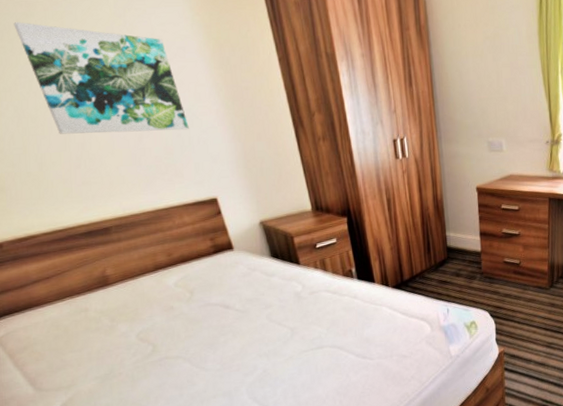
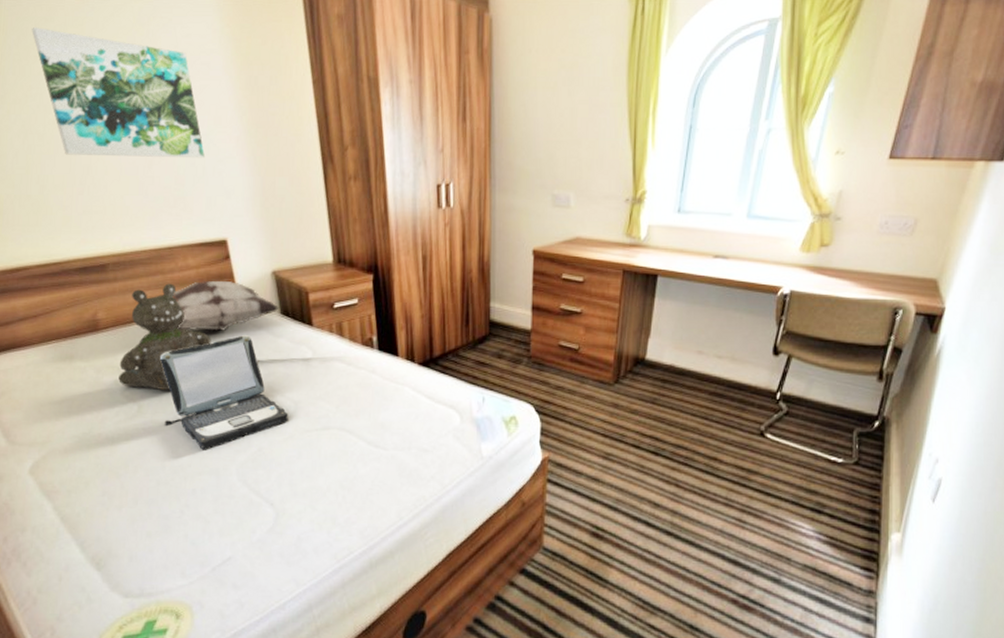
teddy bear: none [131,239,213,331] -> present [119,283,211,391]
laptop: none [168,277,287,377] -> present [160,335,288,450]
decorative pillow: none [173,233,270,278] -> present [172,280,280,331]

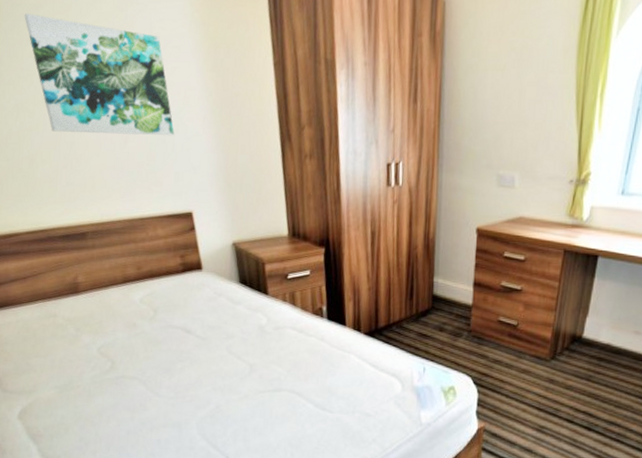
teddy bear: present [119,283,211,391] -> none [95,251,177,350]
laptop: present [160,335,288,450] -> none [132,301,244,405]
decorative pillow: present [172,280,280,331] -> none [143,249,238,297]

